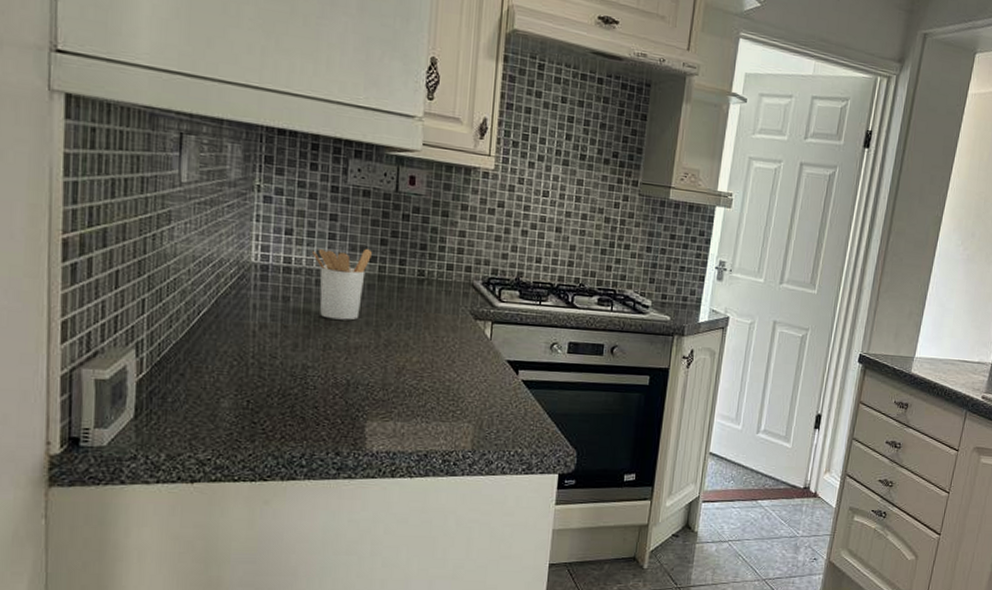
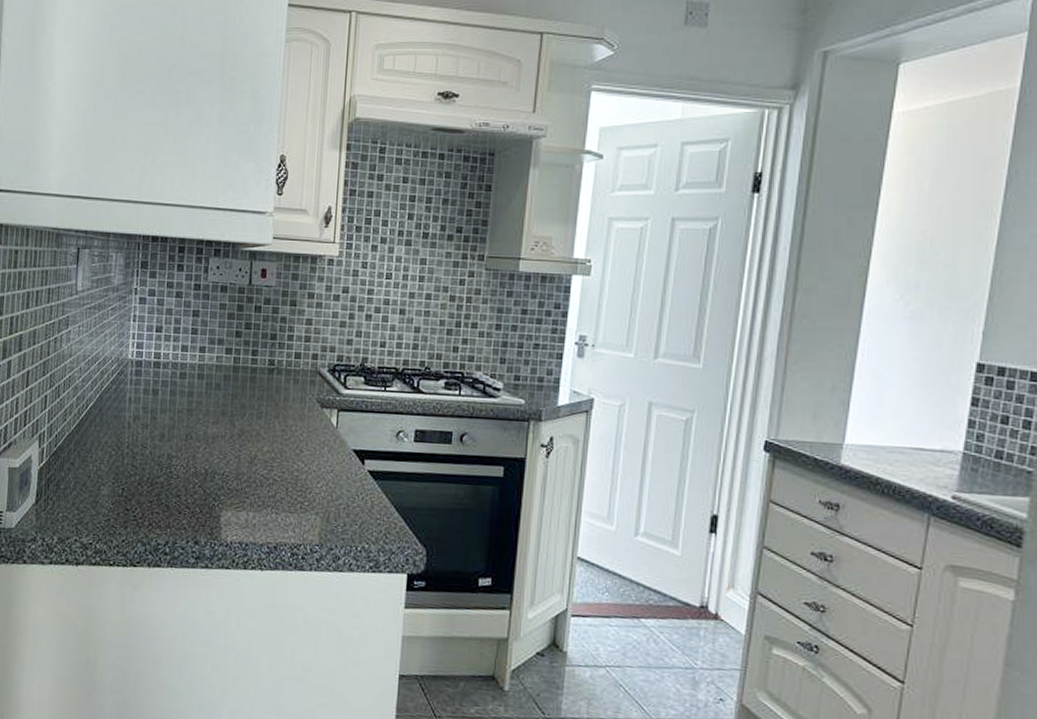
utensil holder: present [312,249,372,321] -> none [178,342,228,411]

